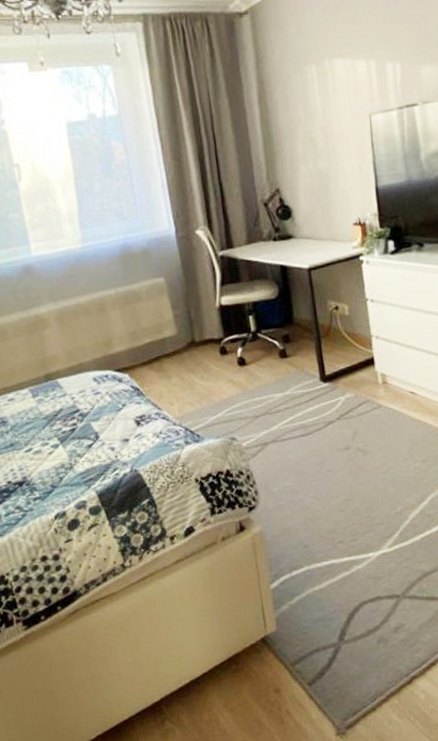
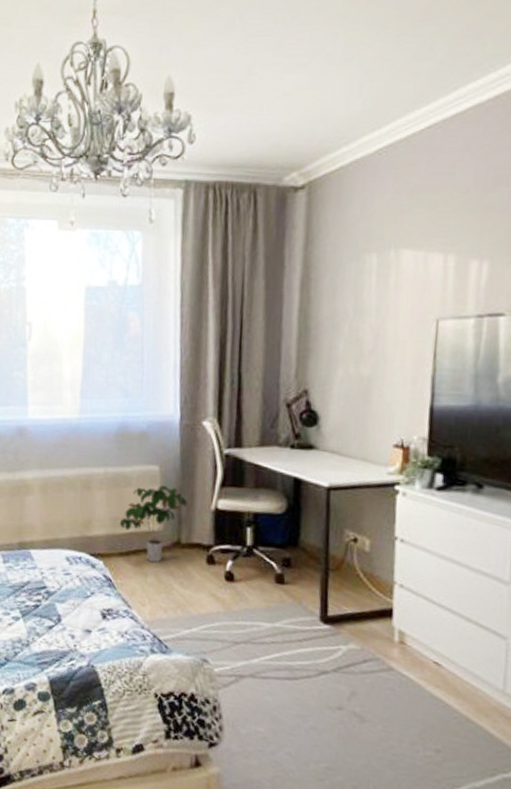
potted plant: none [137,294,195,365] -> present [119,485,187,563]

